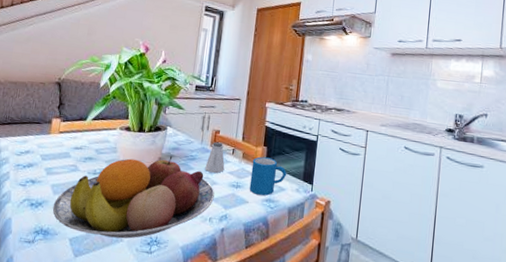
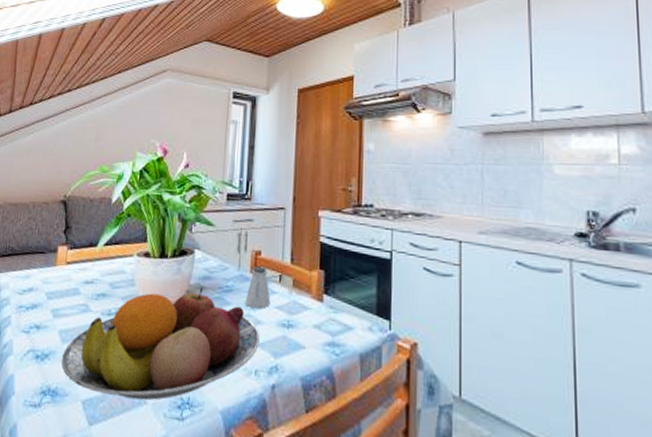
mug: present [249,156,287,196] -> none [305,284,354,338]

